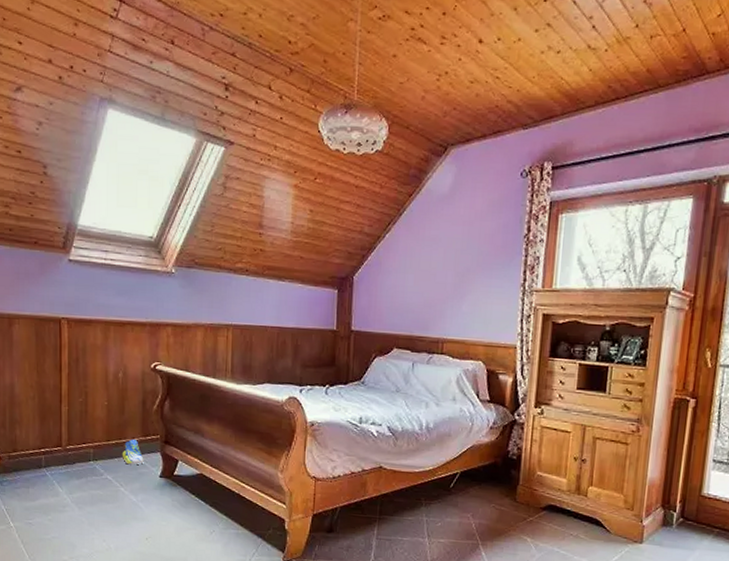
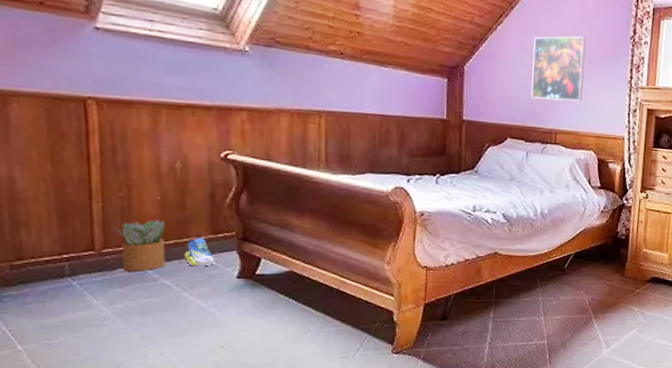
potted plant: none [75,422,110,467] -> present [113,219,166,272]
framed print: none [418,238,475,308] -> present [531,36,586,101]

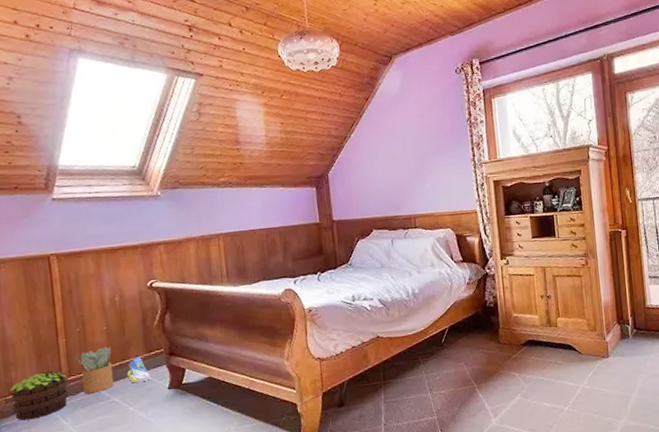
potted plant: none [18,239,102,293] -> present [10,371,69,421]
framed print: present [531,36,586,101] -> none [383,127,433,191]

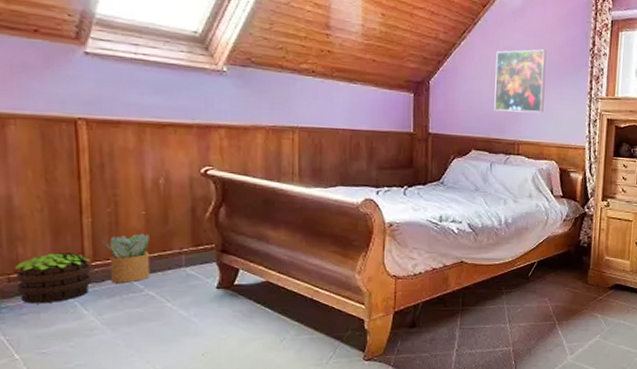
sneaker: present [127,358,151,383] -> none [167,251,196,278]
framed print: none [383,127,433,191] -> present [494,49,547,113]

